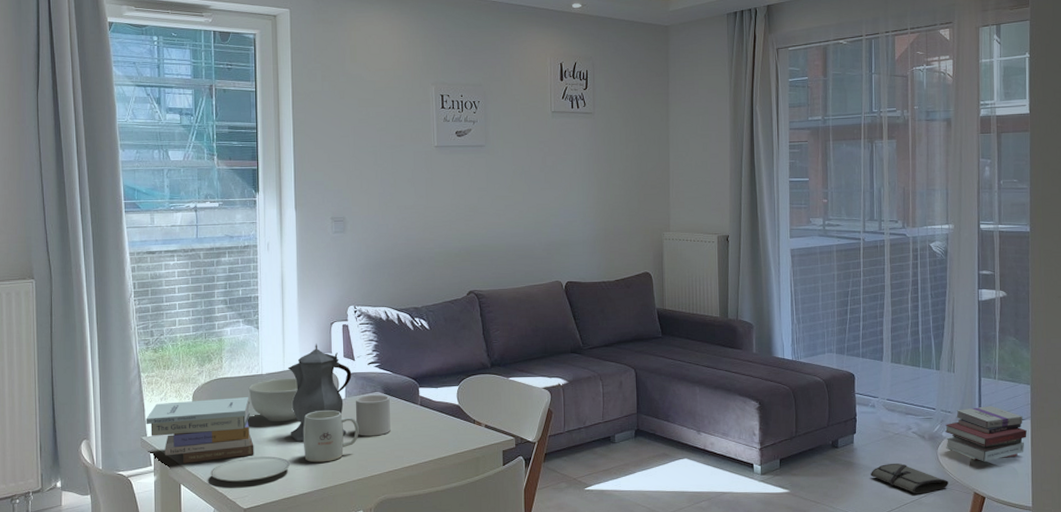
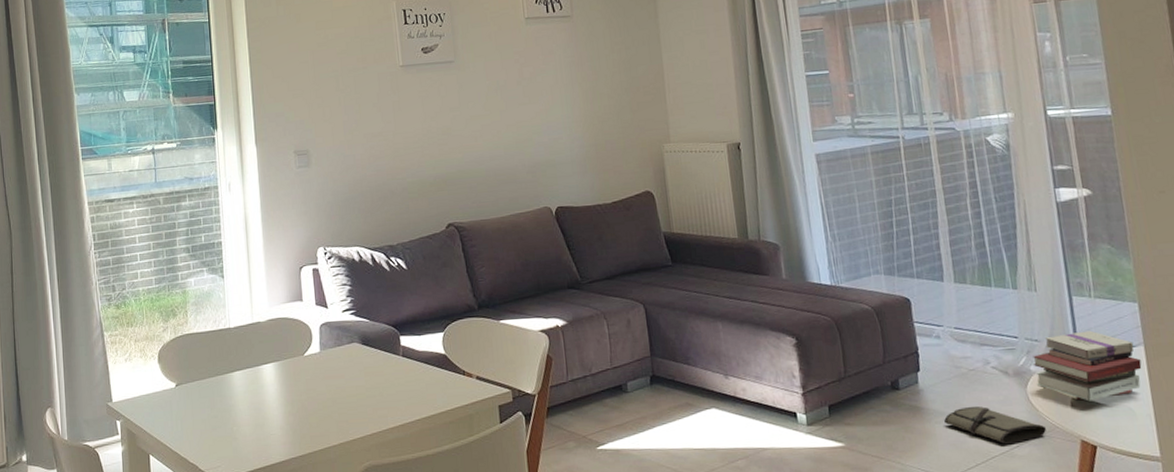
books: present [146,397,254,464] -> none [111,354,226,431]
plate: present [209,456,291,482] -> none [179,420,265,451]
bowl: present [248,378,298,422] -> none [216,330,269,381]
teapot: present [287,343,352,442] -> none [256,291,326,403]
mug: present [302,410,359,463] -> none [276,365,337,426]
cup: present [356,394,391,436] -> none [331,345,372,394]

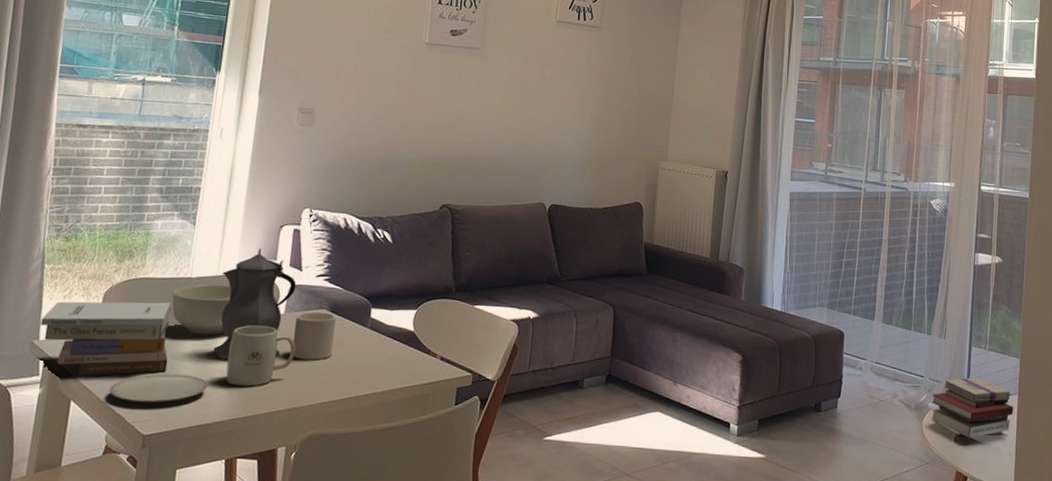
books: none [111,354,226,431] -> present [40,301,172,376]
plate: none [179,420,265,451] -> present [108,373,209,403]
bowl: none [216,330,269,381] -> present [171,284,232,335]
teapot: none [256,291,326,403] -> present [213,247,297,360]
mug: none [276,365,337,426] -> present [226,325,296,387]
cup: none [331,345,372,394] -> present [293,311,336,360]
tool roll: present [944,406,1046,445] -> none [852,433,931,469]

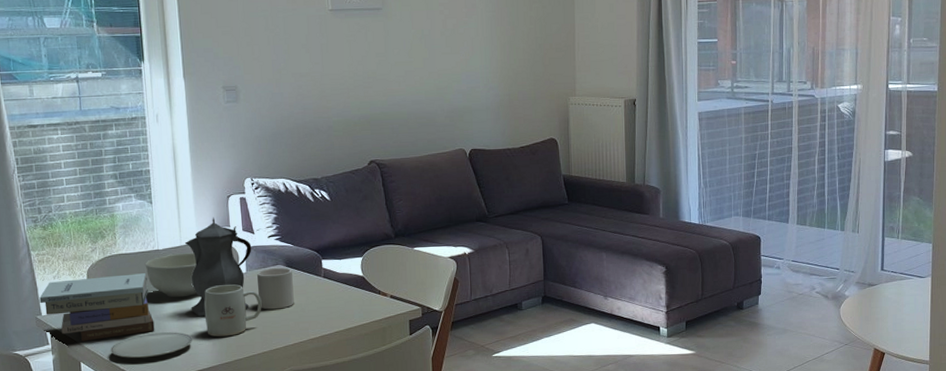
books: present [931,377,1014,438] -> none [847,264,927,319]

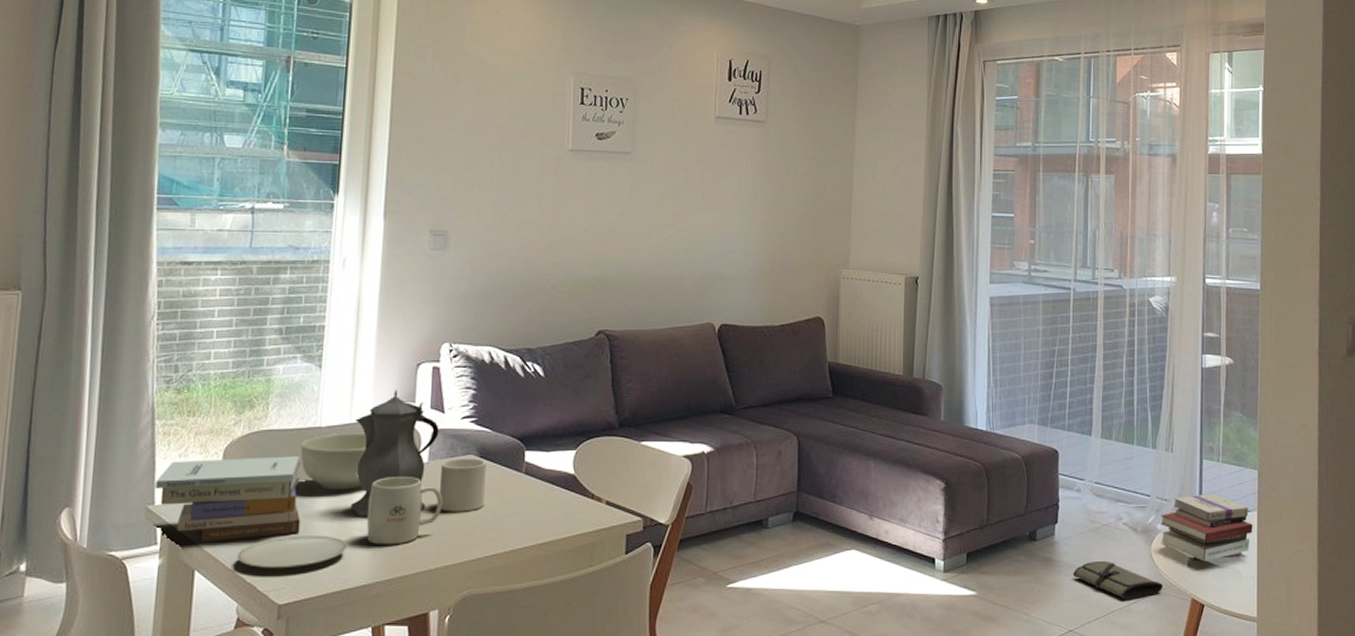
tool roll: none [775,323,850,352] -> present [1073,561,1163,600]
books: none [847,264,927,319] -> present [1160,493,1253,562]

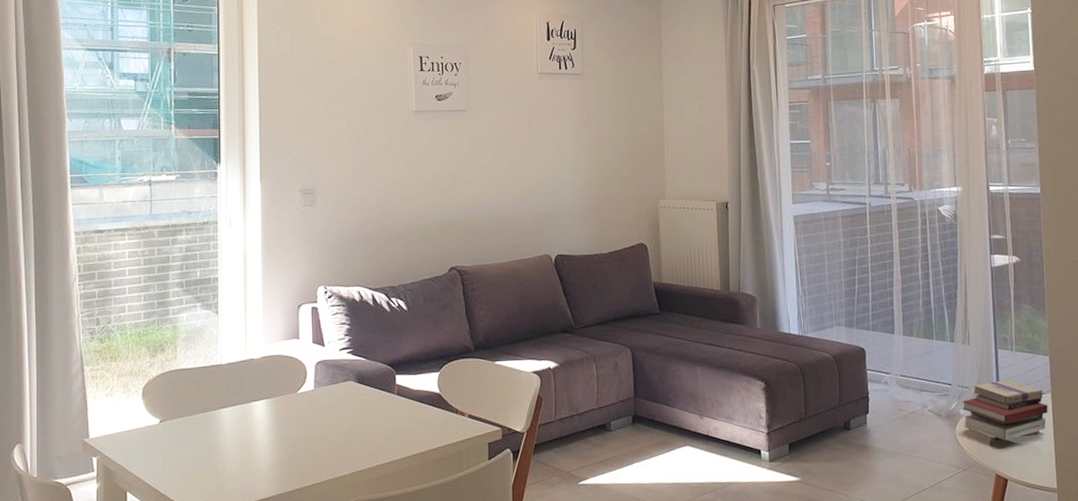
books: present [155,456,301,543] -> none [89,390,211,468]
plate: present [236,535,348,569] -> none [160,456,252,488]
bowl: present [300,433,367,490] -> none [205,367,261,418]
teapot: present [350,389,439,517] -> none [249,328,321,440]
mug: present [366,477,443,545] -> none [266,403,329,463]
cup: present [440,458,486,512] -> none [326,383,364,431]
tool roll: present [1073,561,1163,600] -> none [886,445,968,479]

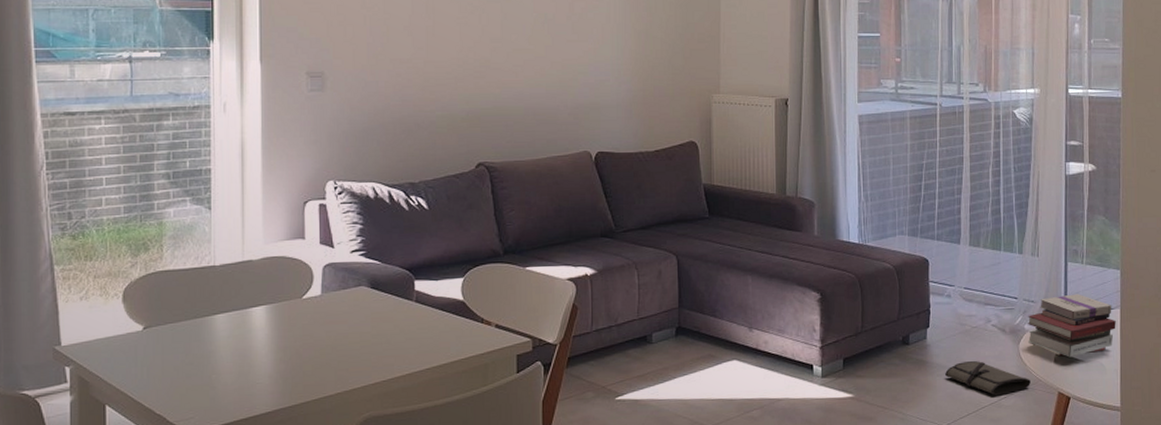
tool roll: none [886,445,968,479] -> present [945,361,1030,396]

